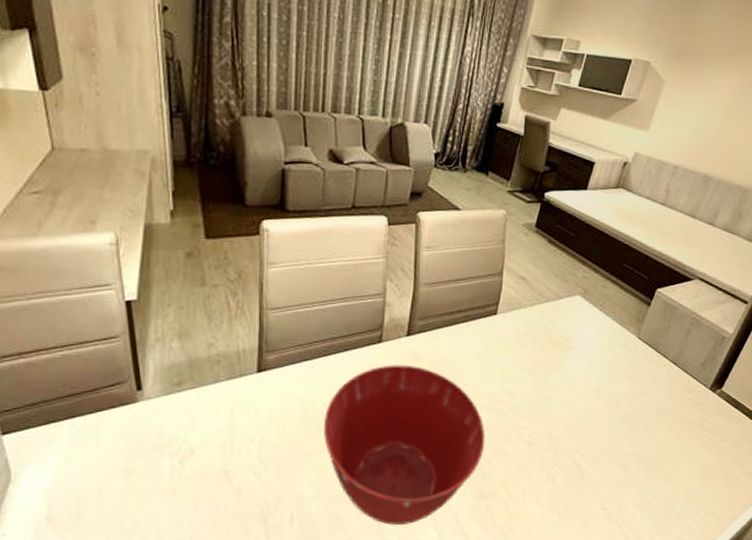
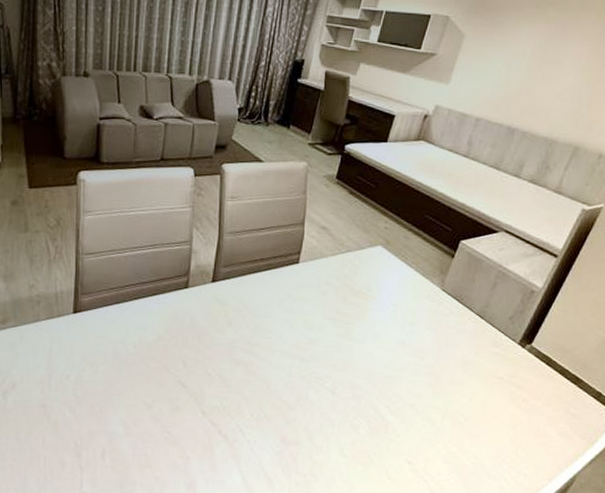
mixing bowl: present [323,365,485,525] -> none [133,309,288,466]

